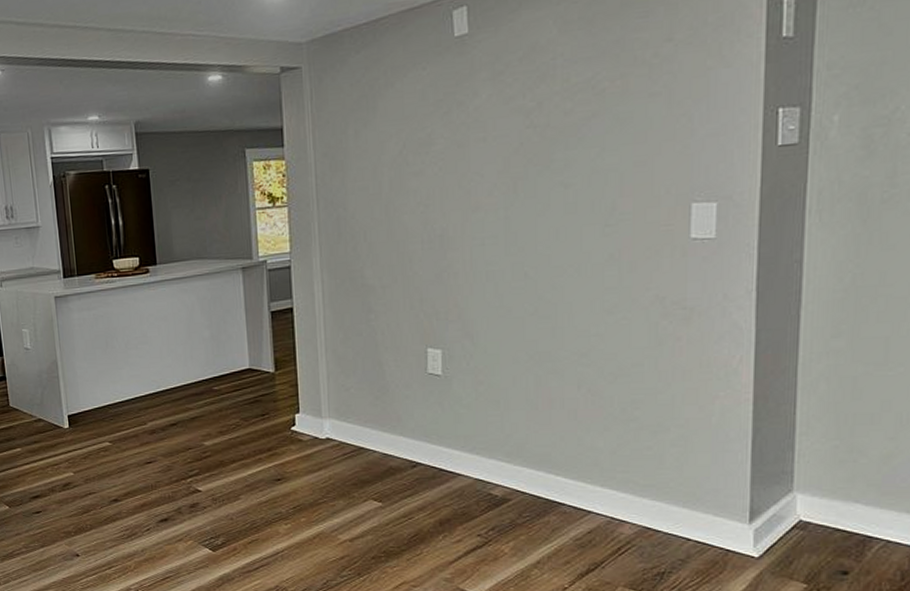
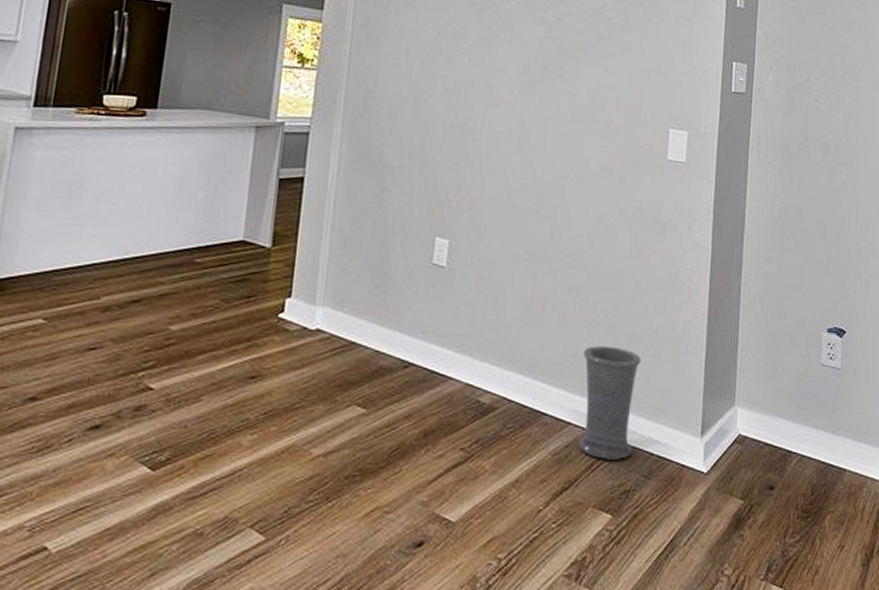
vase: none [600,438,670,545] -> present [579,346,641,460]

